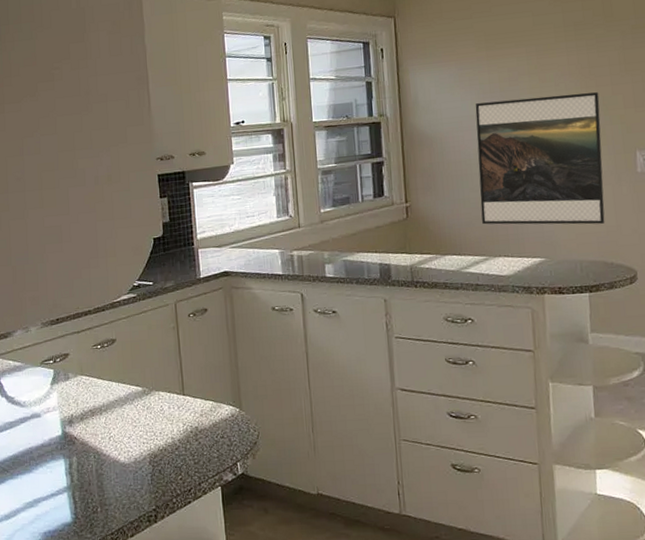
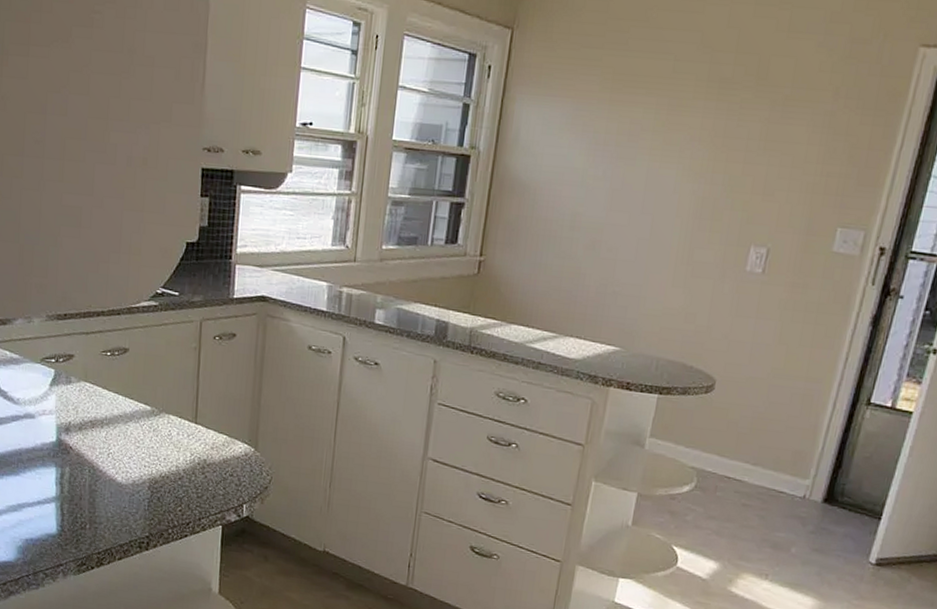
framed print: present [475,92,605,225] -> none [560,155,727,321]

